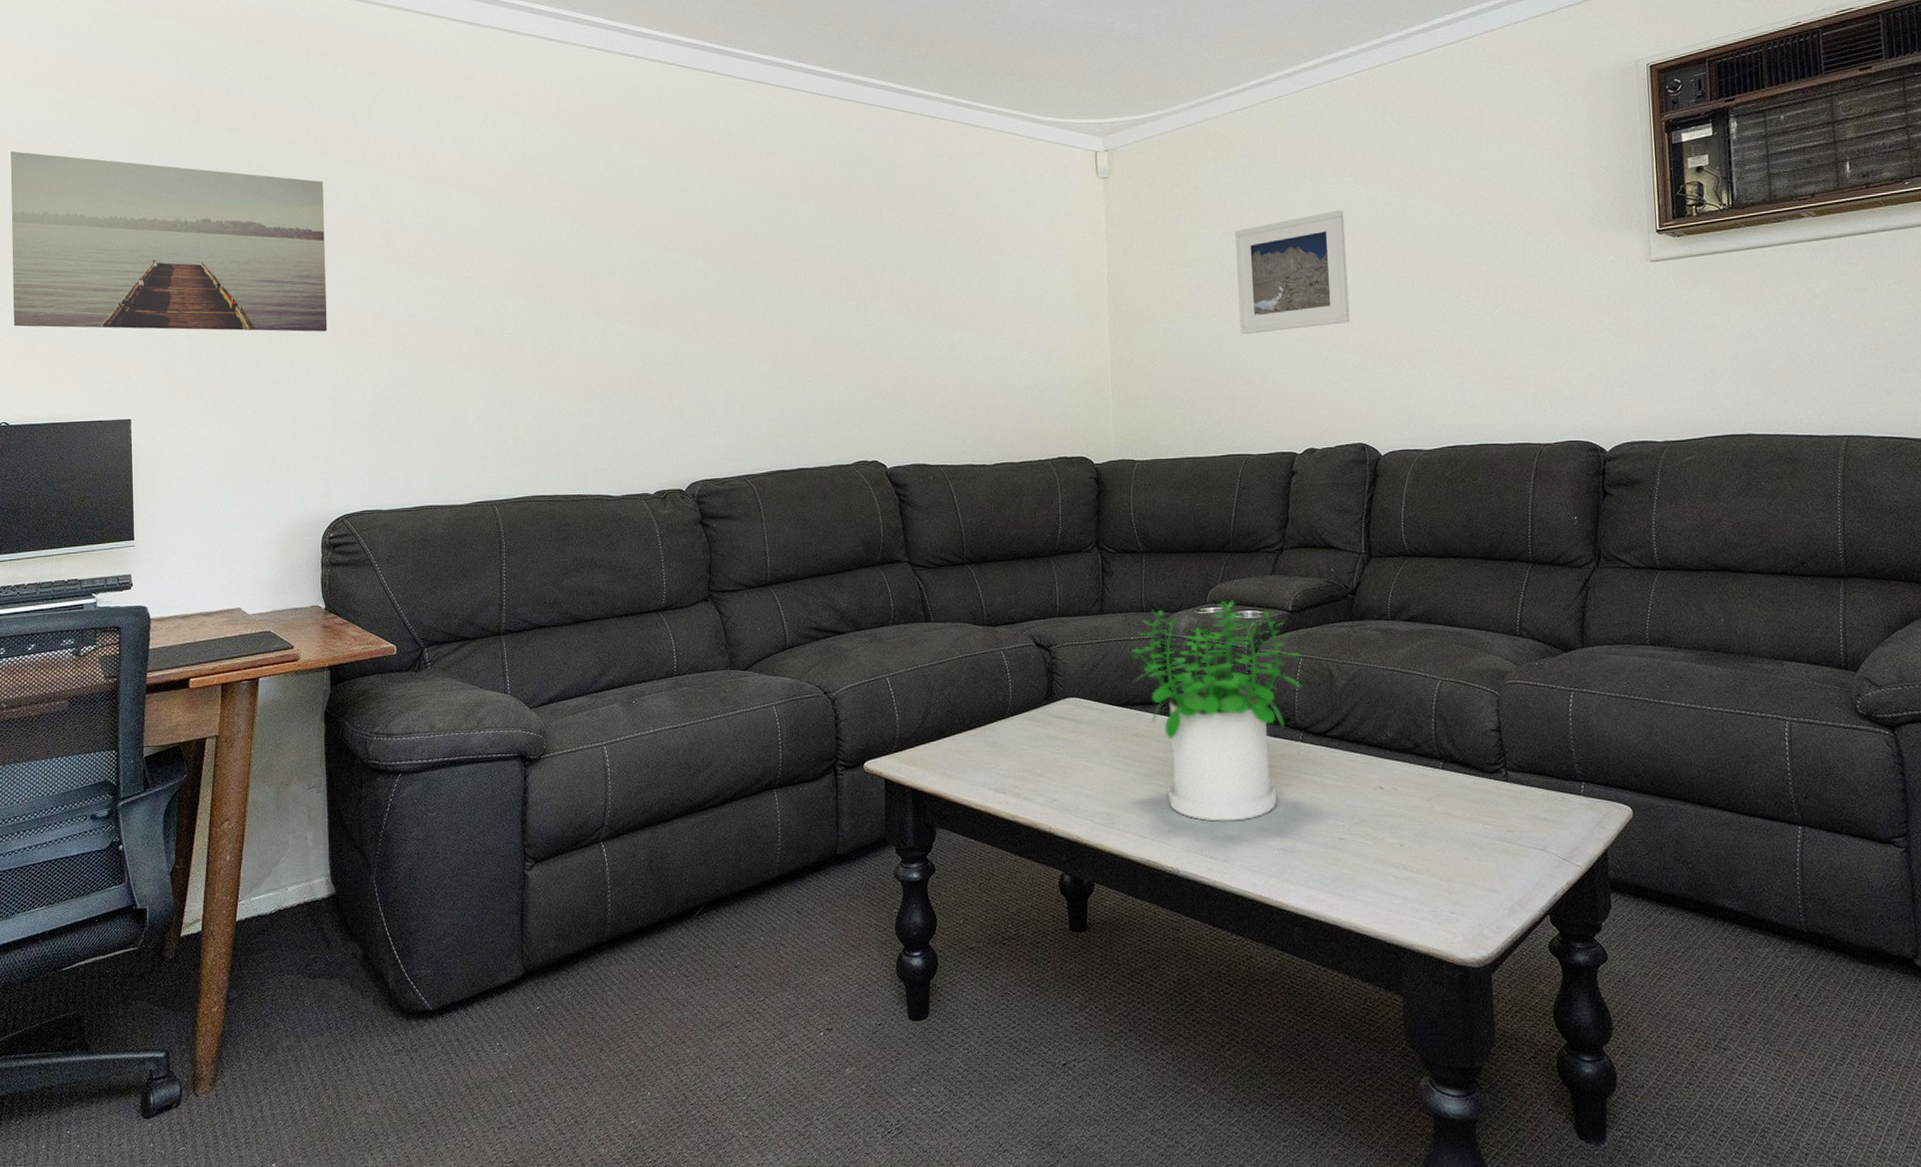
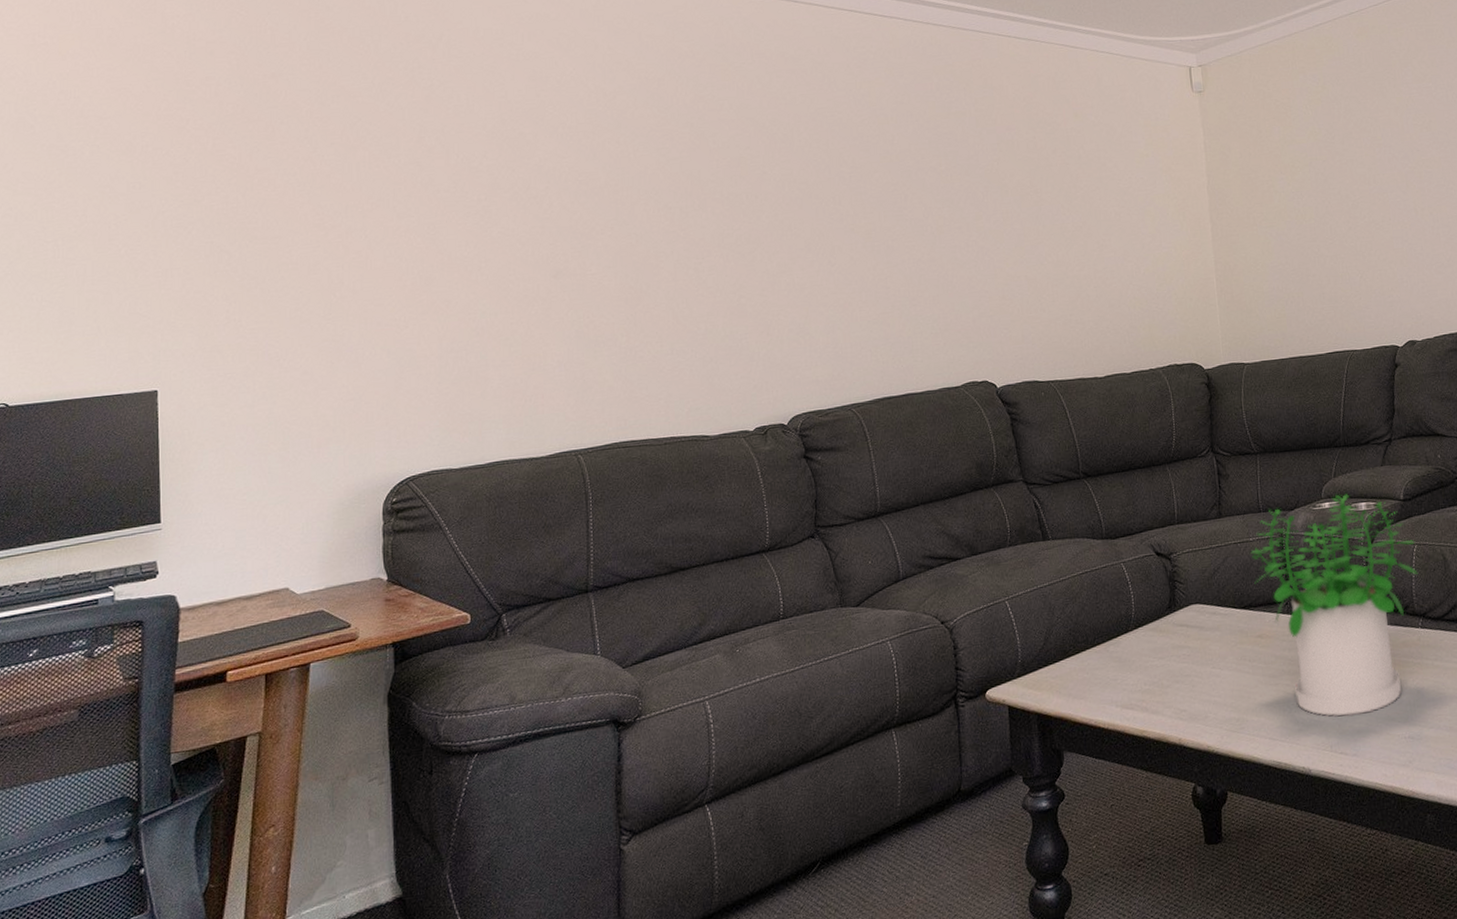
wall art: present [10,151,327,332] -> none [14,108,388,298]
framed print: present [1235,210,1350,334] -> none [1327,113,1440,235]

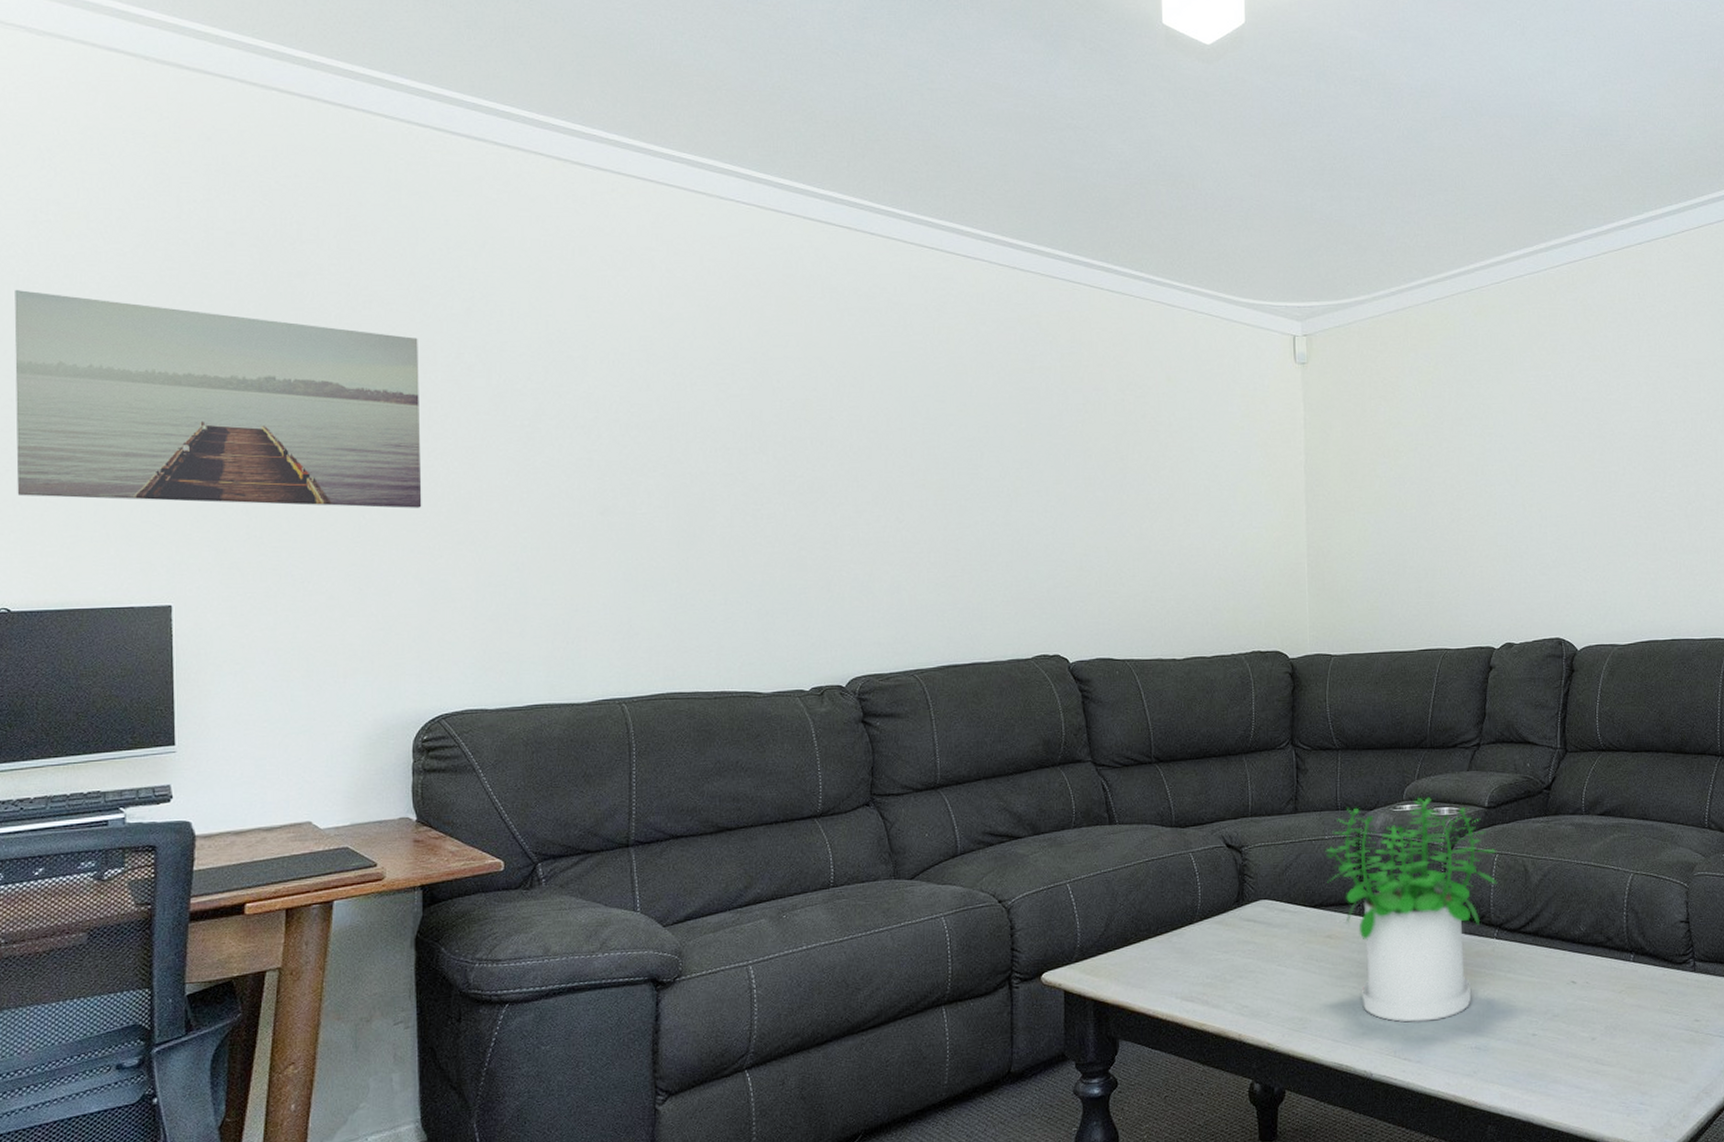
wall art: none [14,108,388,298] -> present [14,290,422,508]

